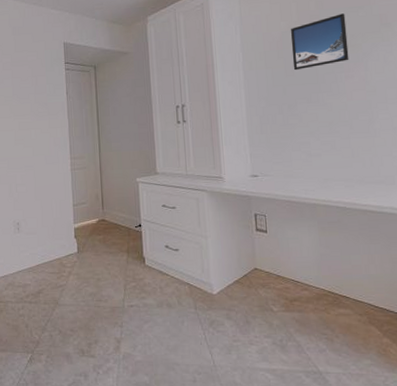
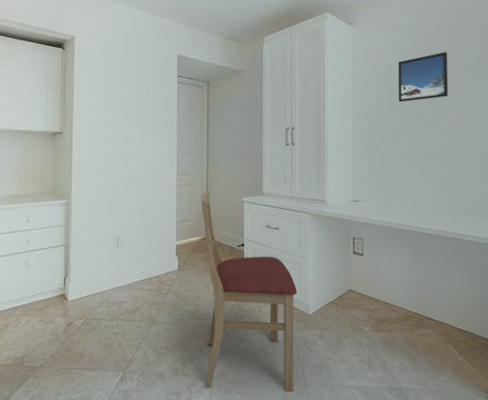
chair: none [95,173,203,375] -> present [200,190,297,393]

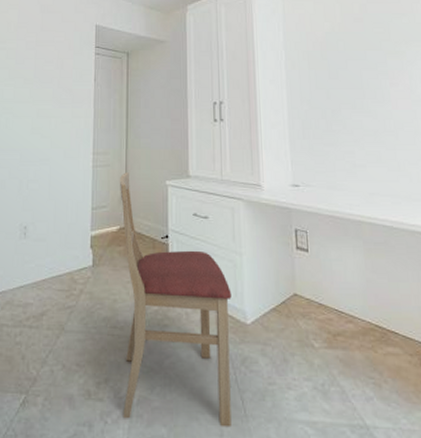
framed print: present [398,52,448,102] -> none [334,19,394,74]

